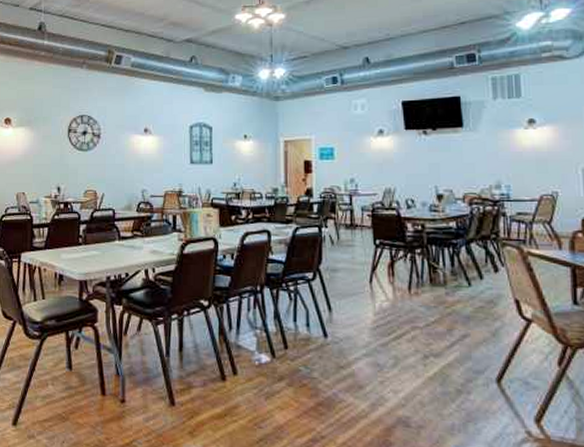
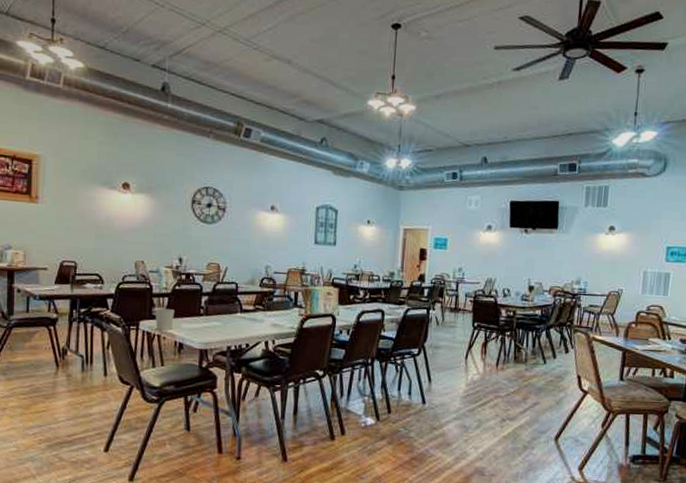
dixie cup: none [36,239,54,263] -> present [155,308,174,331]

